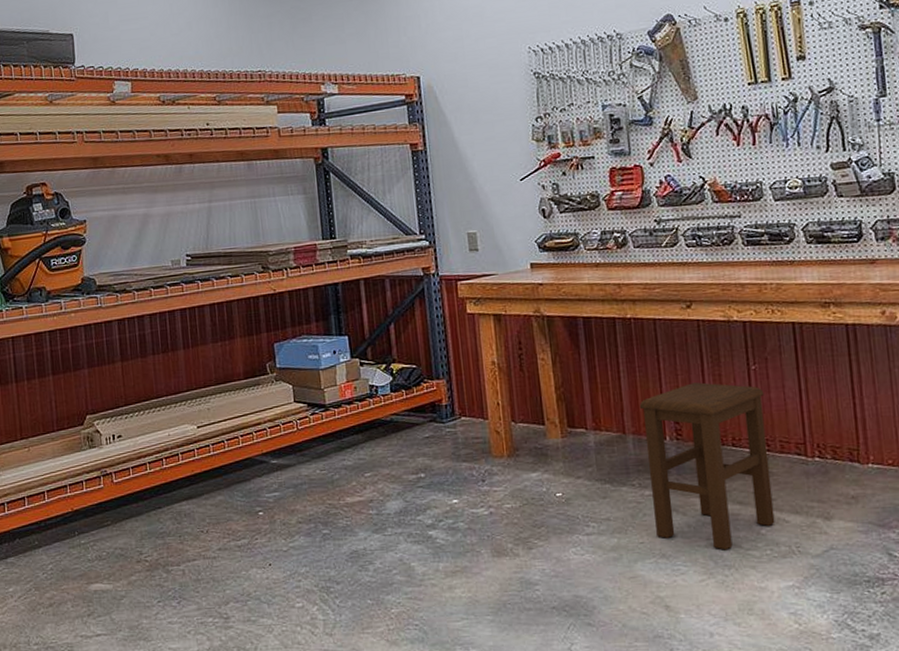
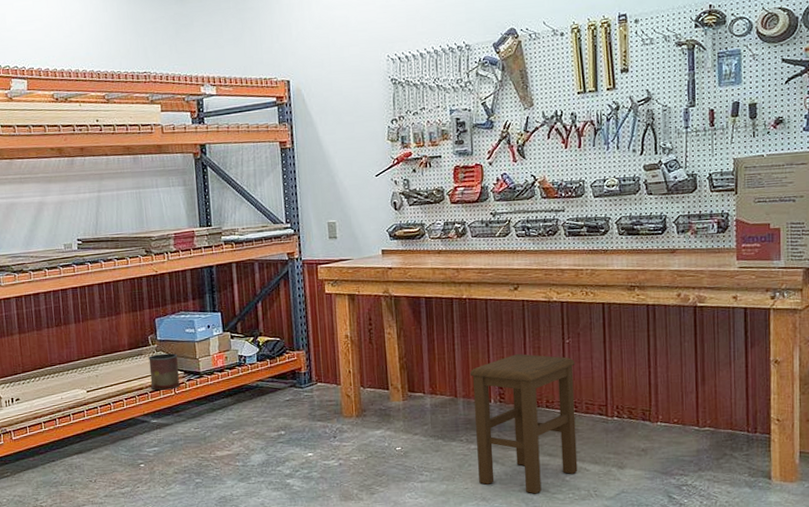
paint can: none [267,383,304,426] -> present [148,353,181,390]

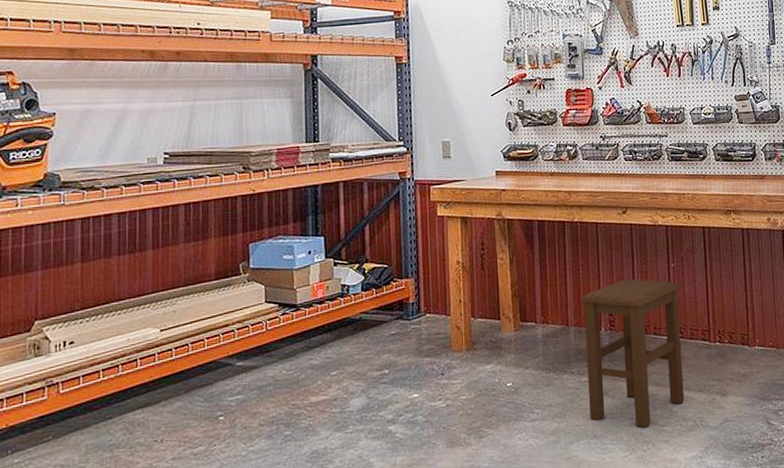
paint can: present [148,353,181,390] -> none [238,283,274,327]

